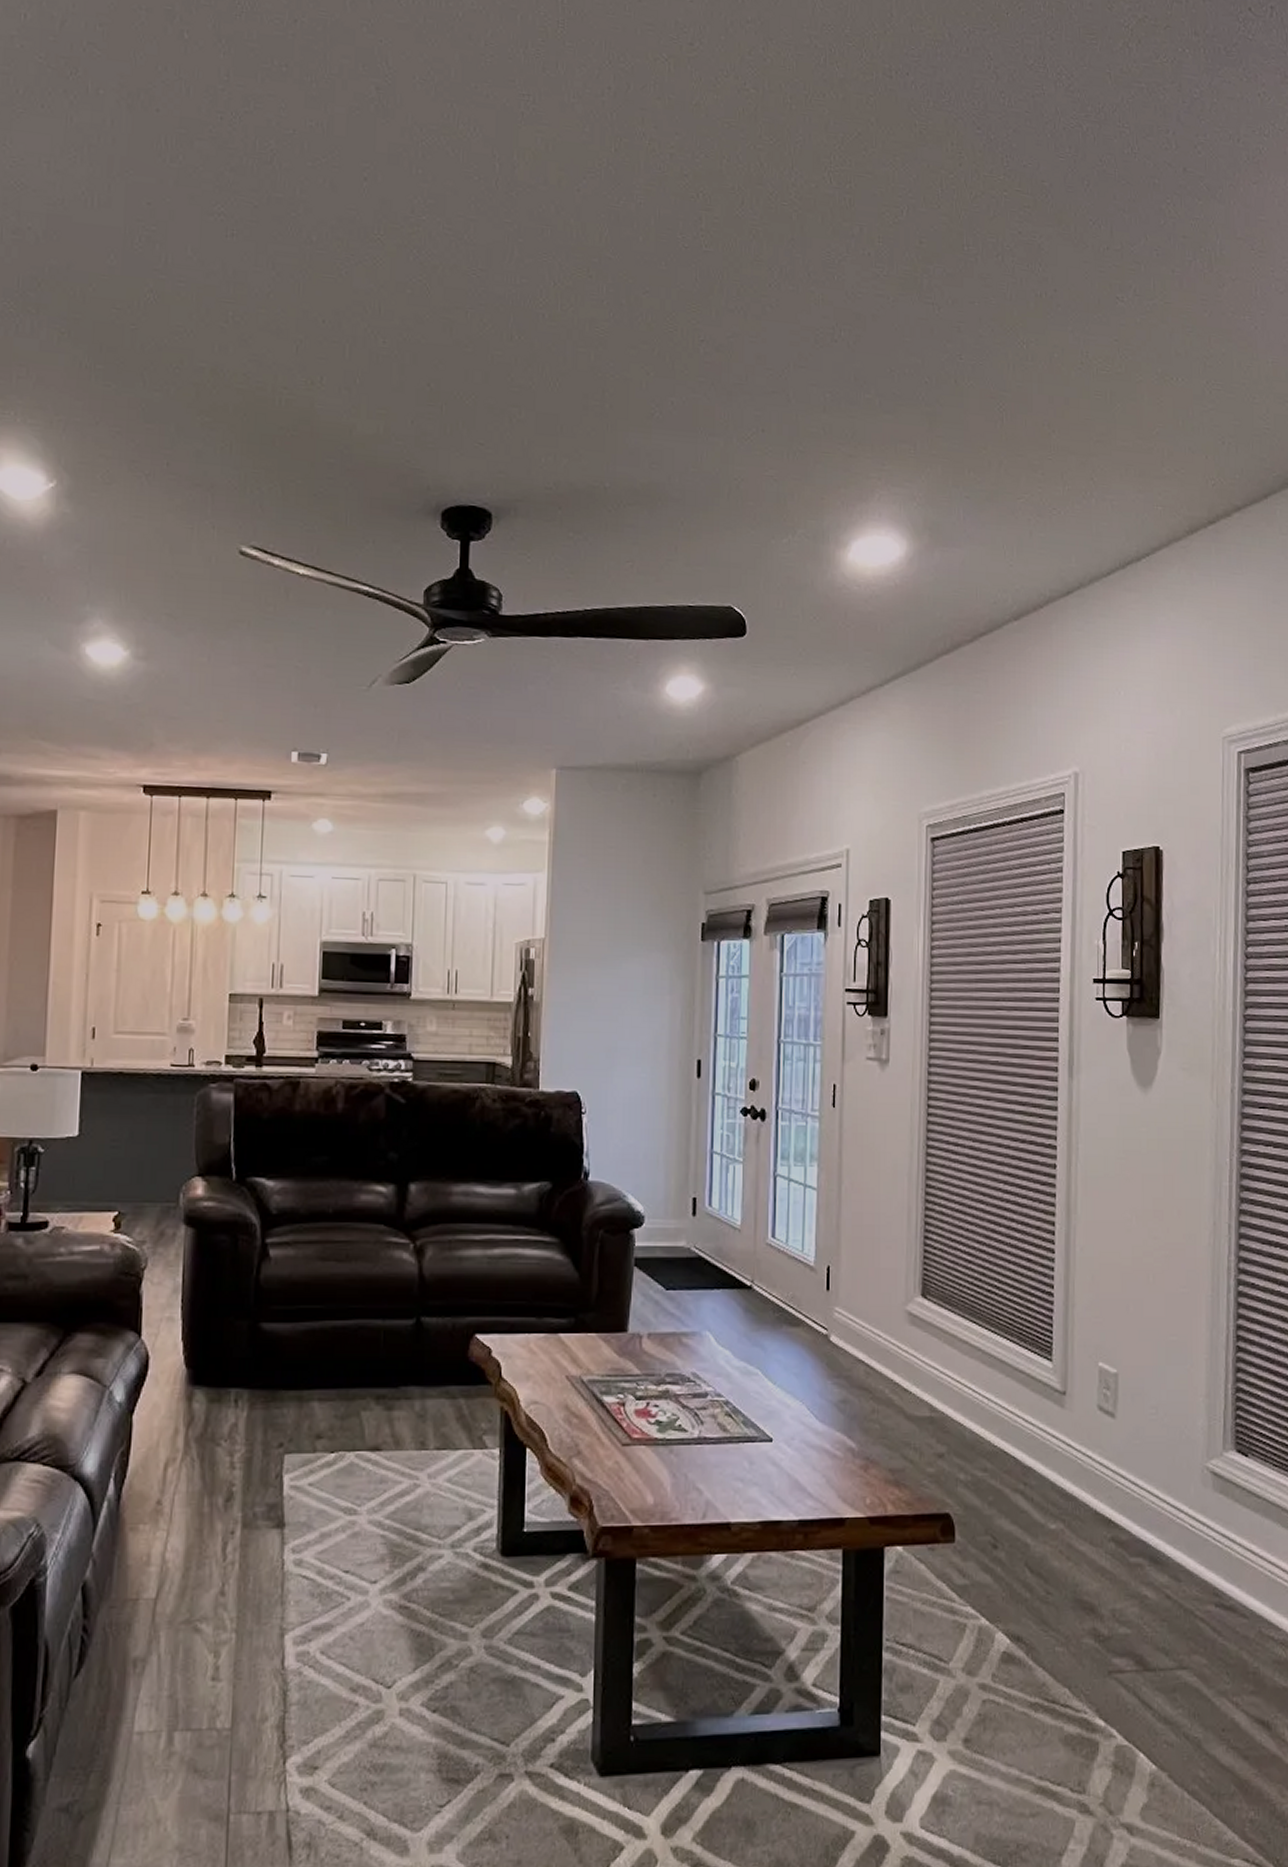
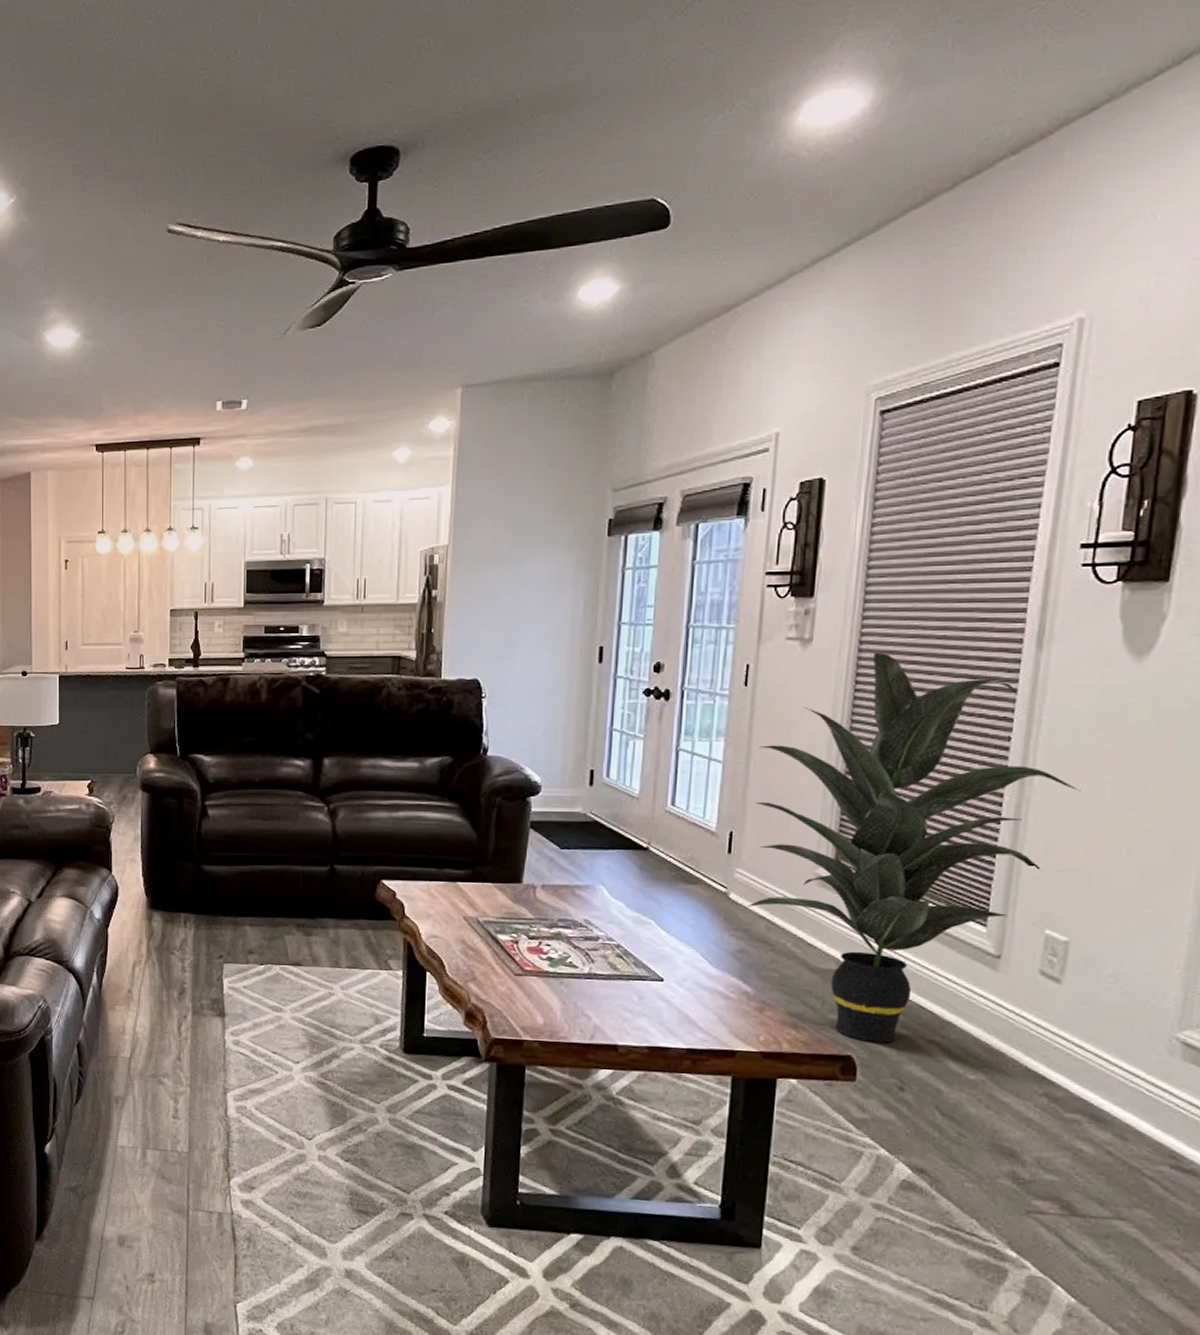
indoor plant: none [847,1075,1114,1496] -> present [747,652,1081,1043]

